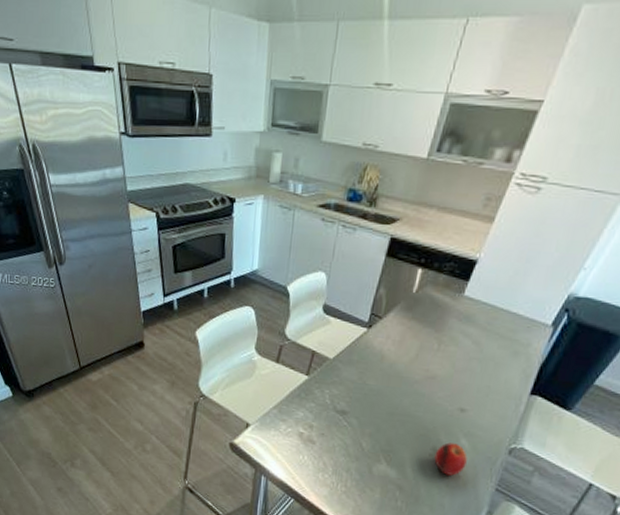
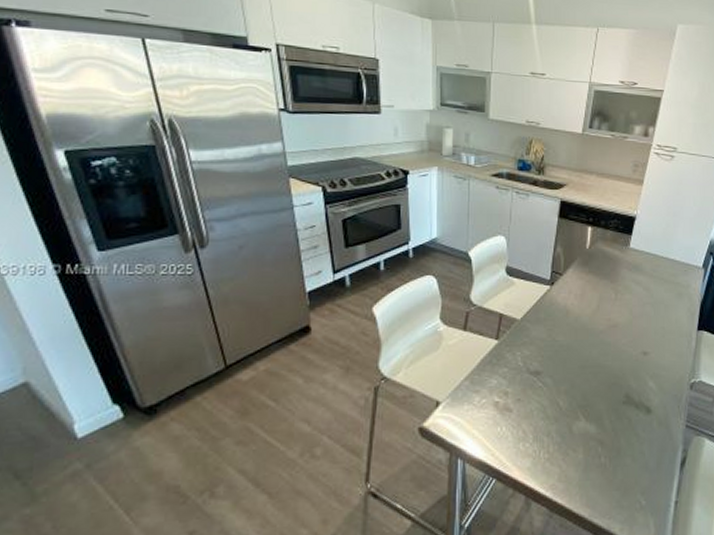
fruit: present [434,442,467,476] -> none [628,387,657,420]

